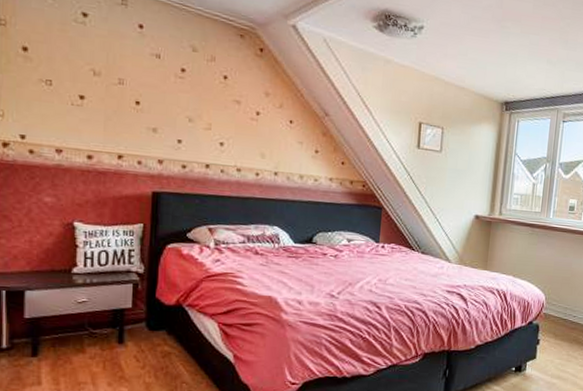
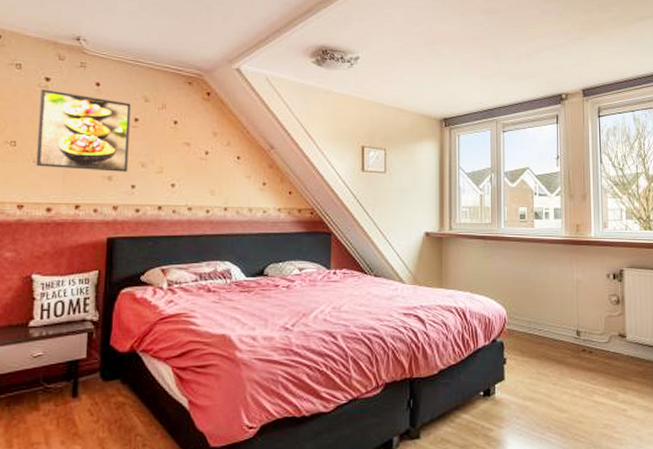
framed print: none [75,25,177,125] -> present [36,89,131,172]

